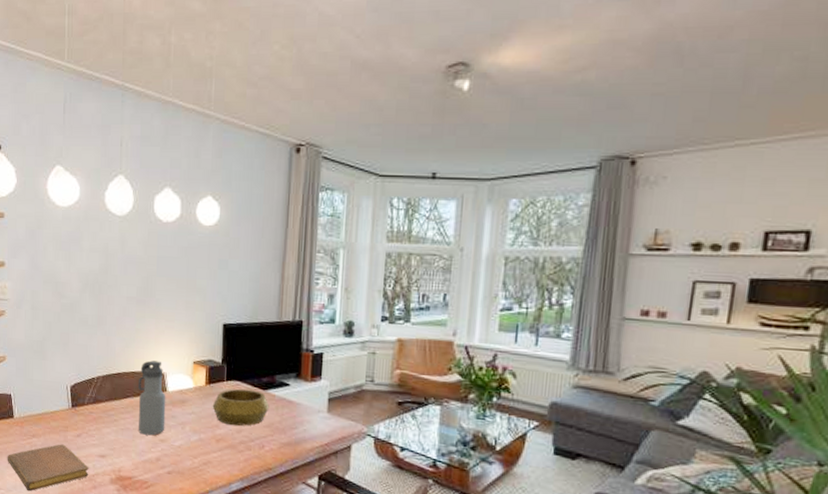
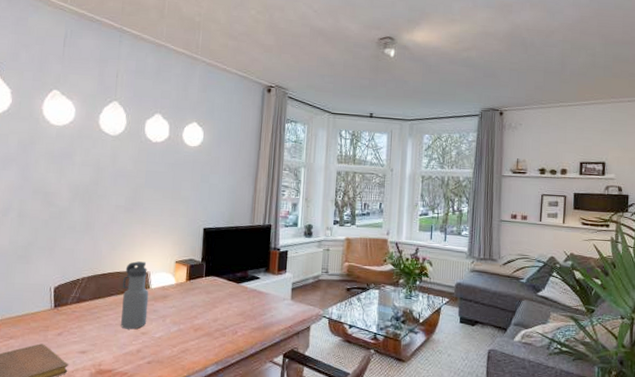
decorative bowl: present [212,388,270,426] -> none [191,283,242,316]

